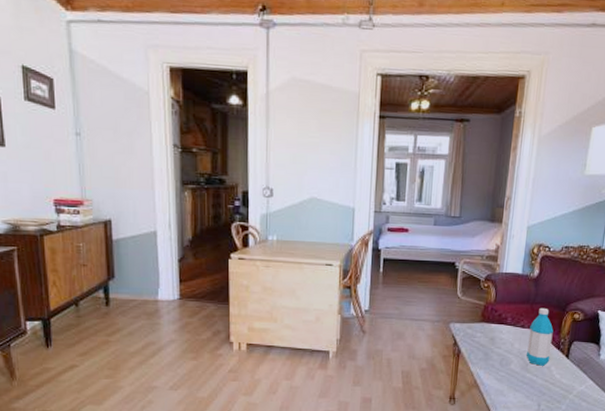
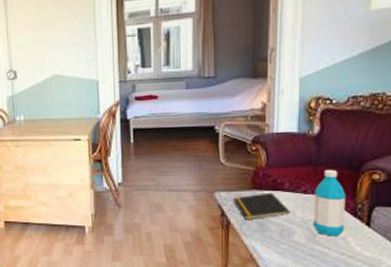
notepad: none [465,325,510,349] -> present [233,192,290,219]

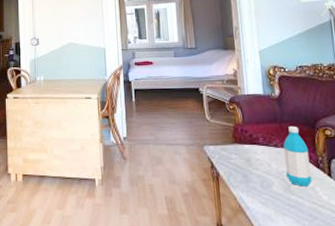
notepad: present [233,192,290,219] -> none [220,146,267,171]

